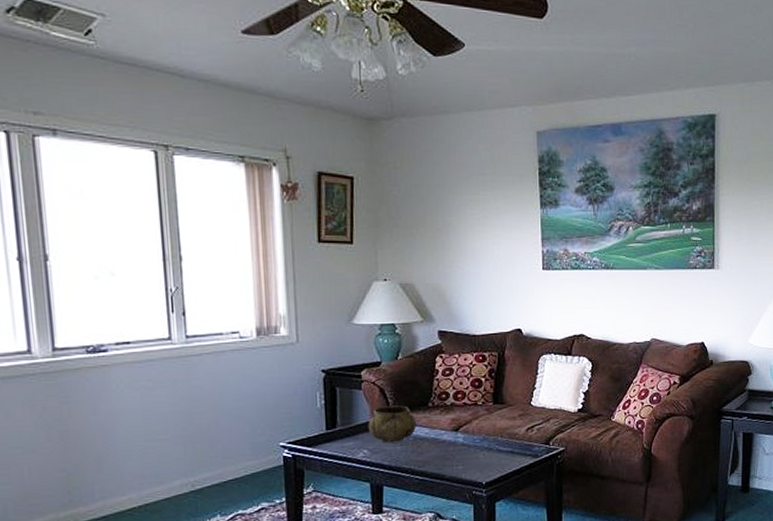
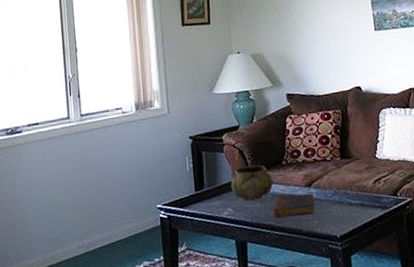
book: none [415,438,461,461] -> present [273,193,315,217]

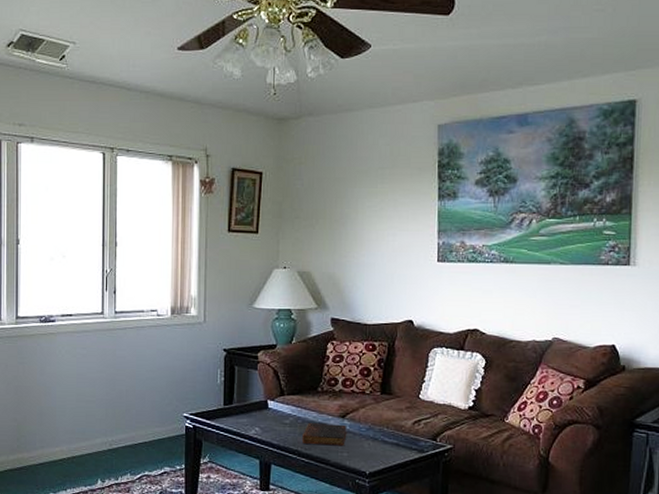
decorative bowl: present [230,165,274,201] -> none [261,387,306,424]

